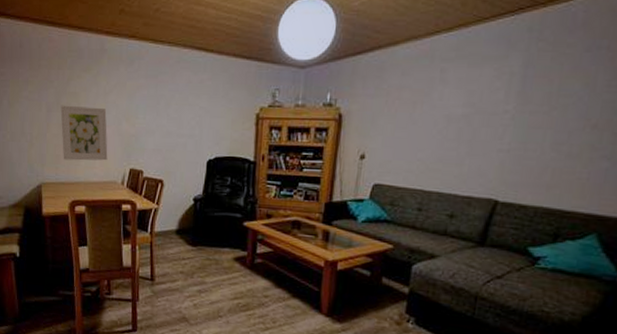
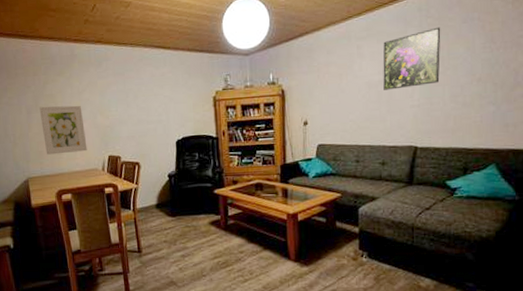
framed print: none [466,54,555,128] -> present [383,27,441,90]

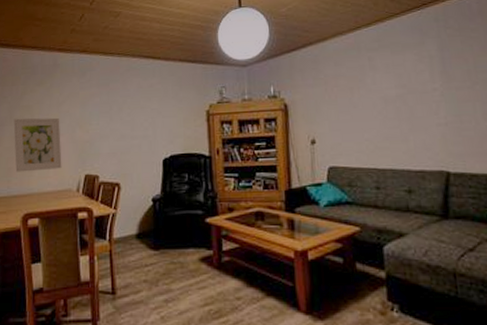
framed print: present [383,27,441,90] -> none [398,38,469,106]

